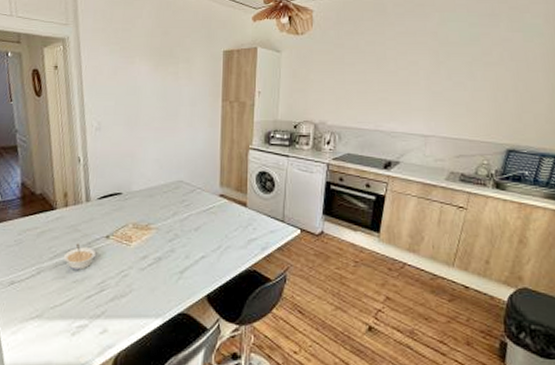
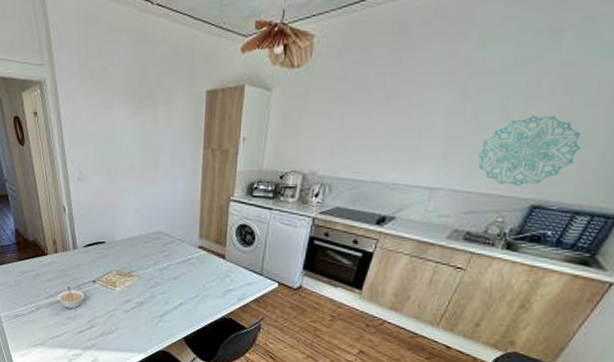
wall decoration: none [457,77,533,134] -> present [478,115,581,187]

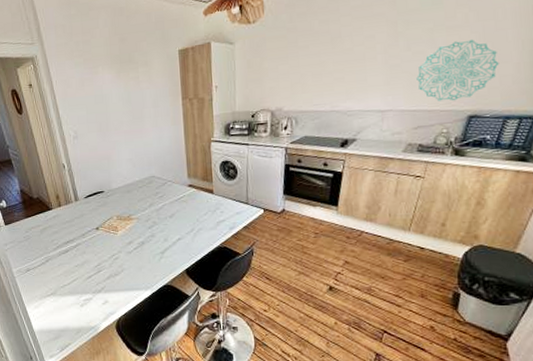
legume: present [57,285,84,309] -> none [64,235,90,257]

